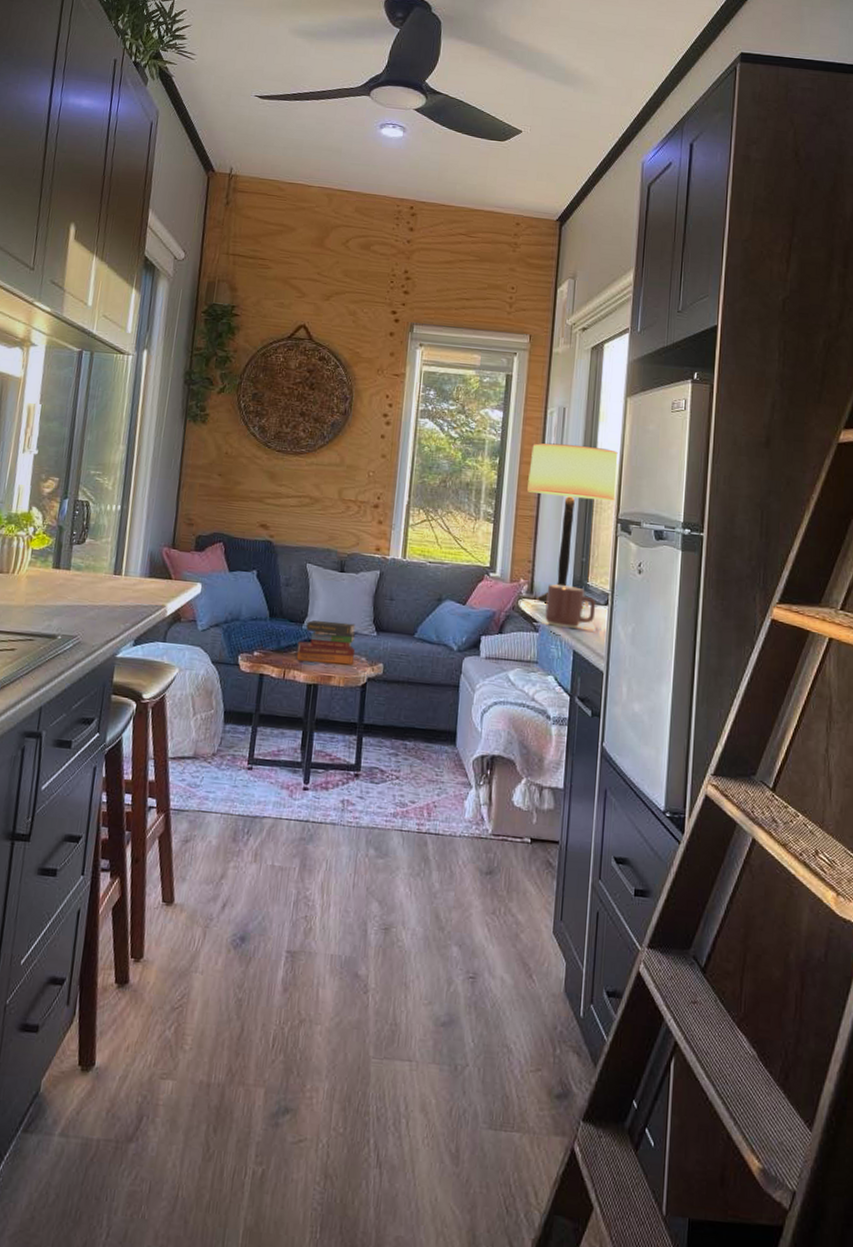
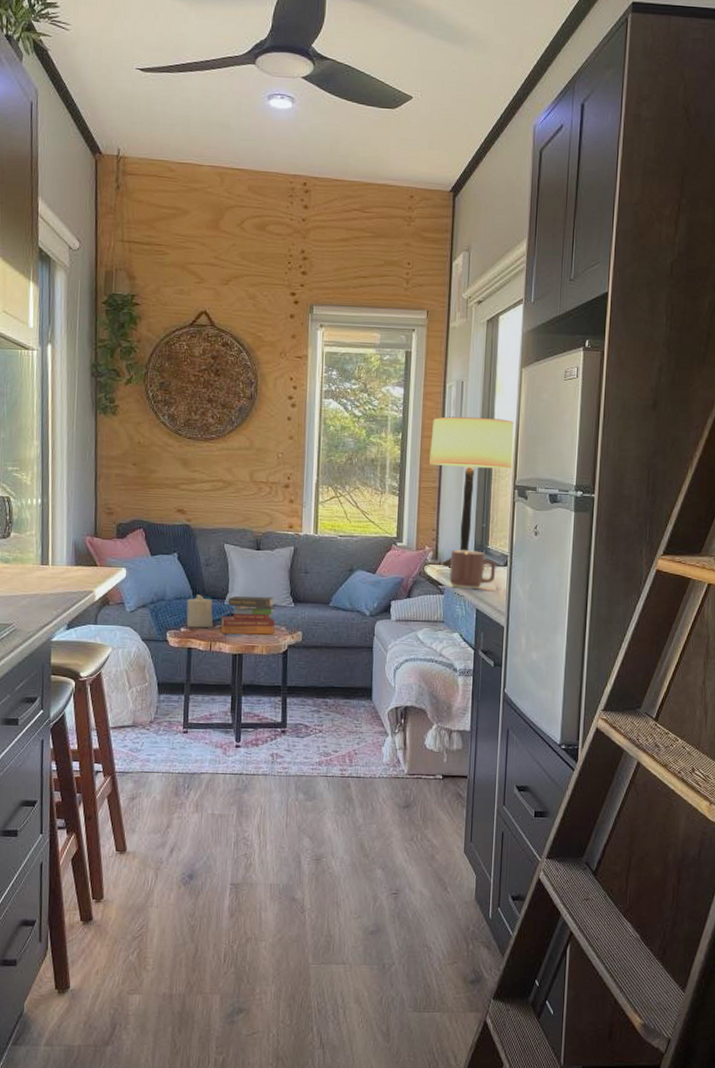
candle: none [260,616,291,654] -> present [186,595,214,628]

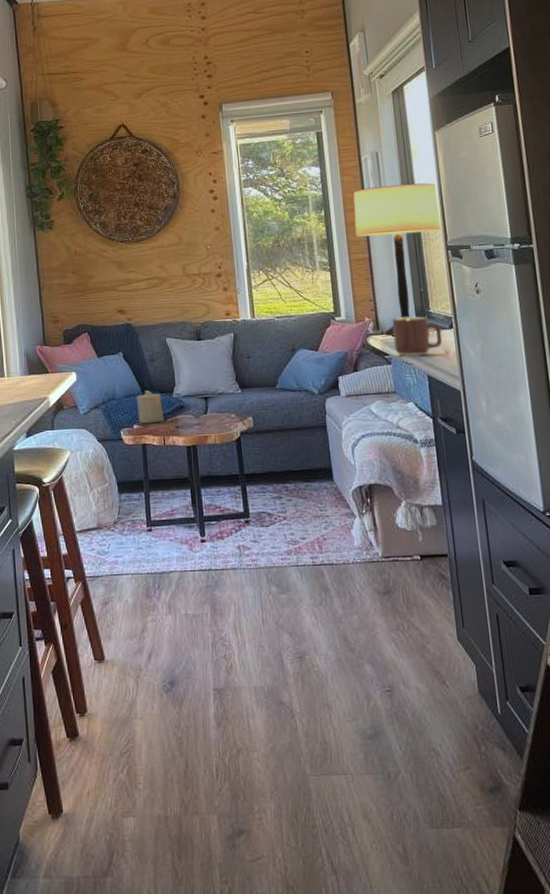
books: present [221,596,276,635] -> none [171,385,225,427]

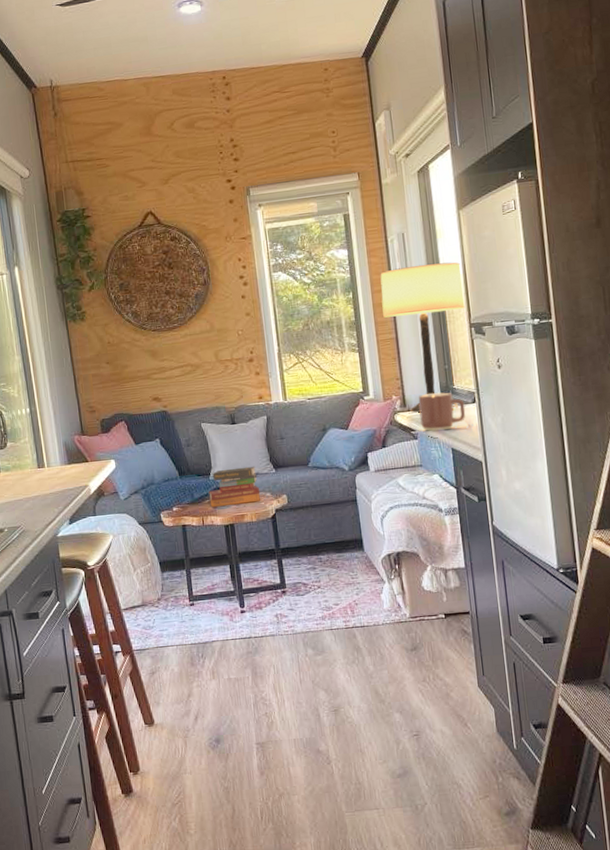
candle: present [137,390,165,424] -> none [175,474,203,506]
books: none [171,385,225,427] -> present [209,466,261,508]

